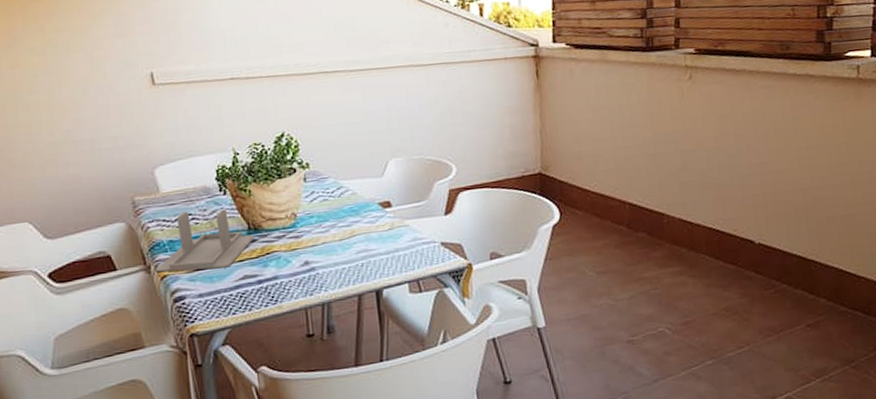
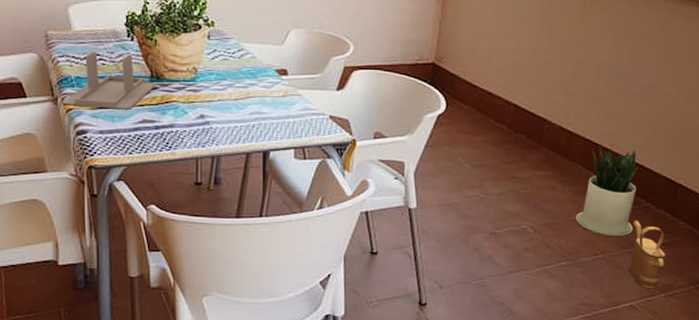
planter: none [712,231,774,327] -> present [576,145,639,238]
watering can: none [772,304,814,376] -> present [629,220,666,289]

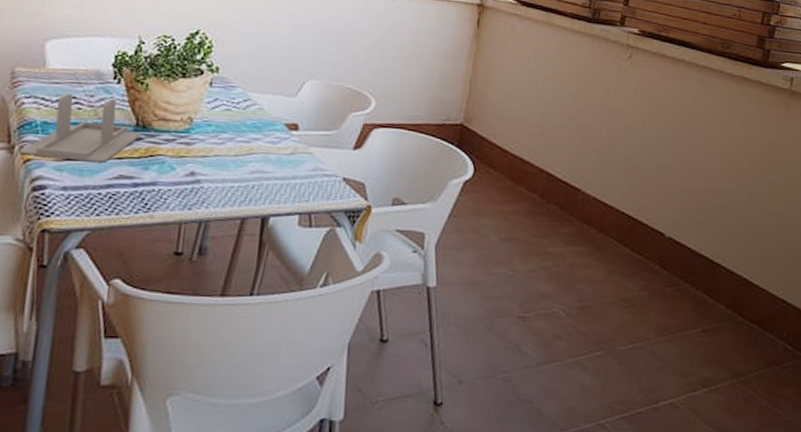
planter: present [576,145,639,238] -> none [611,219,677,323]
watering can: present [629,220,666,289] -> none [668,303,707,383]

